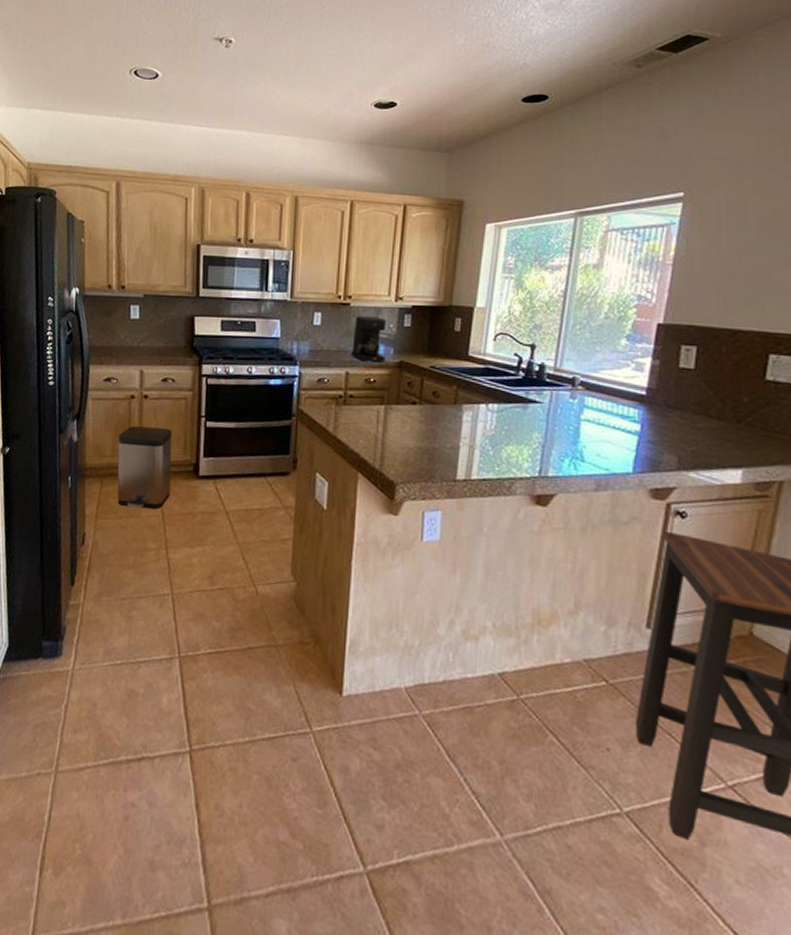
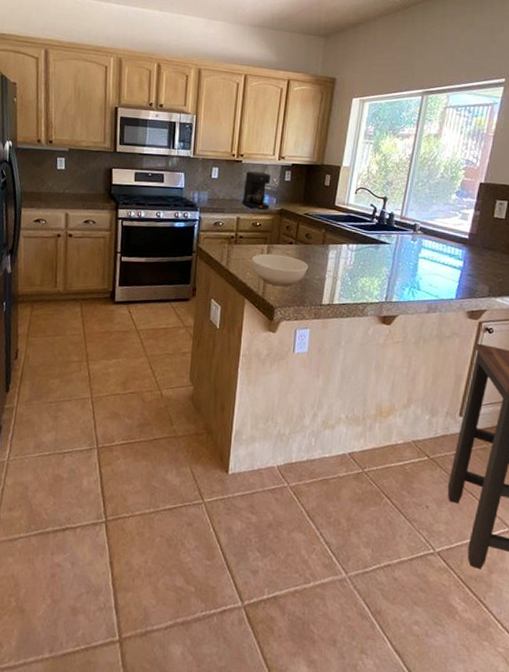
pedal bin: present [117,426,172,510] -> none [45,260,93,329]
bowl: none [365,416,438,458] -> present [251,253,309,287]

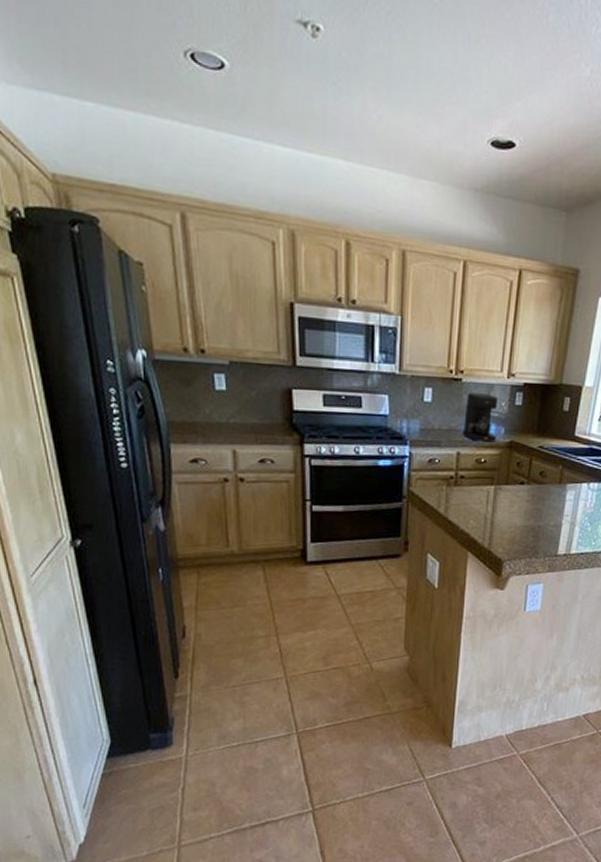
bowl: present [251,253,309,287] -> none [475,496,543,536]

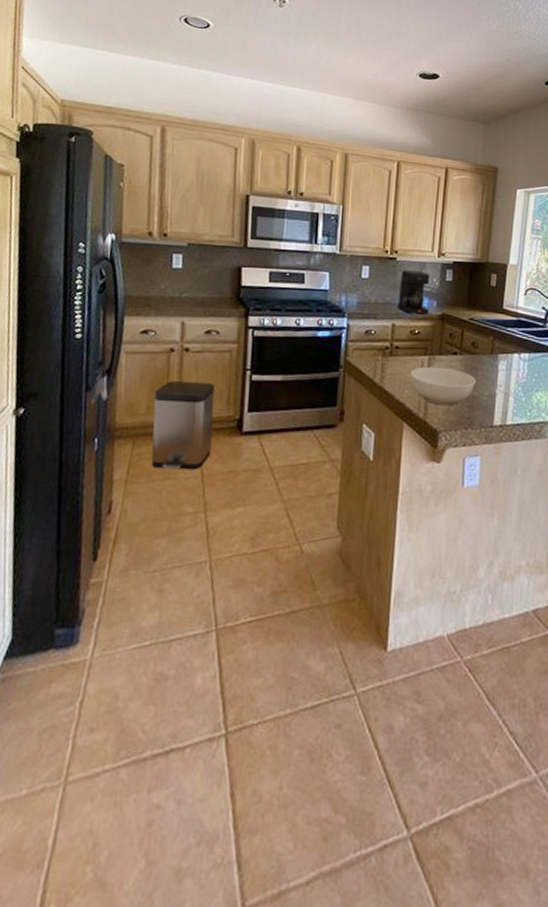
pedal bin: none [213,512,277,598] -> present [151,381,215,470]
bowl: none [475,496,543,536] -> present [410,366,477,406]

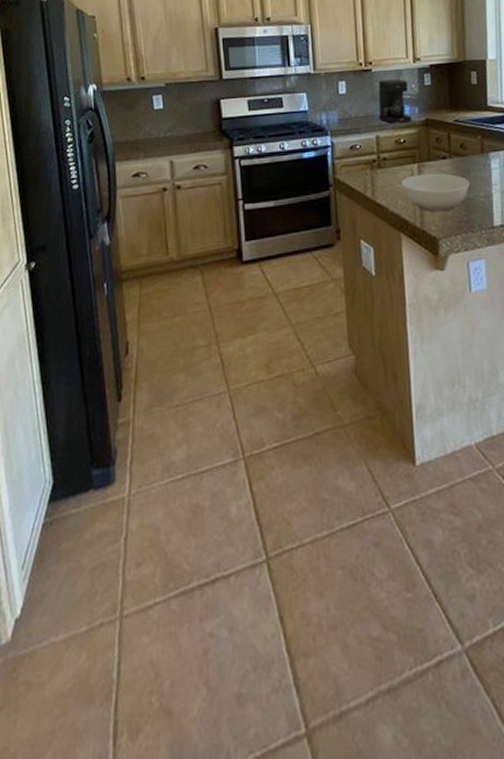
pedal bin: present [151,381,215,470] -> none [154,217,215,305]

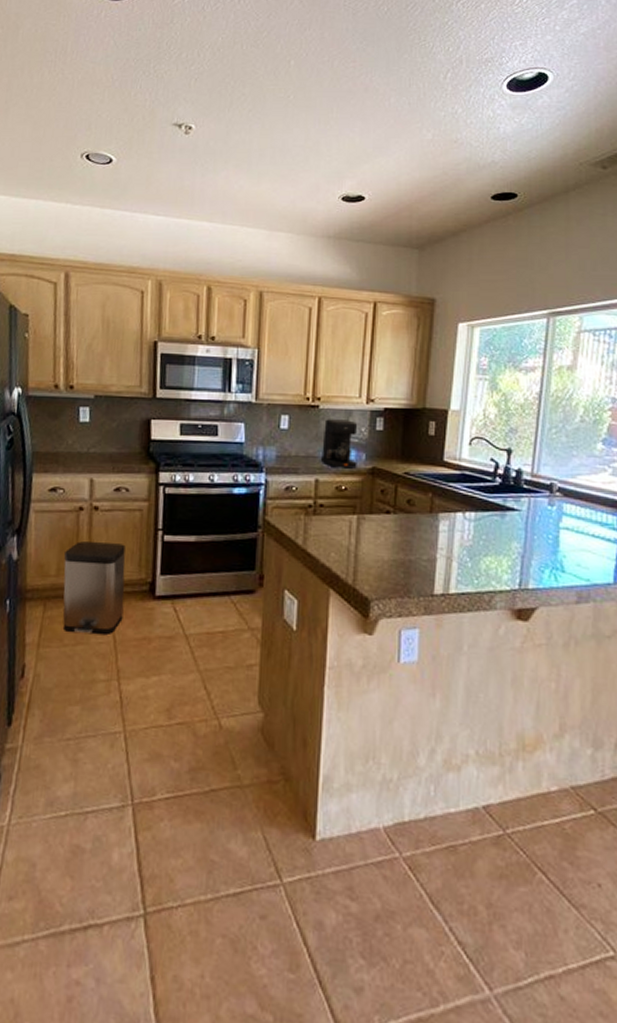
pedal bin: none [154,217,215,305] -> present [63,541,126,636]
bowl: present [401,173,471,213] -> none [337,527,413,572]

